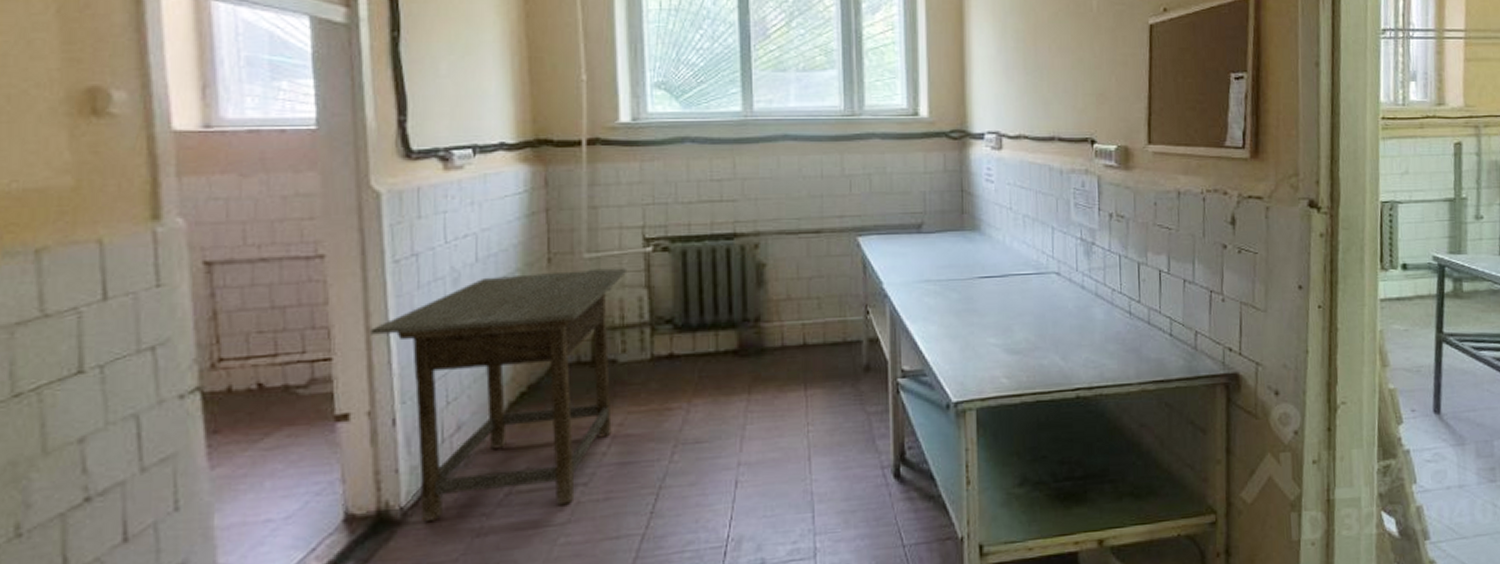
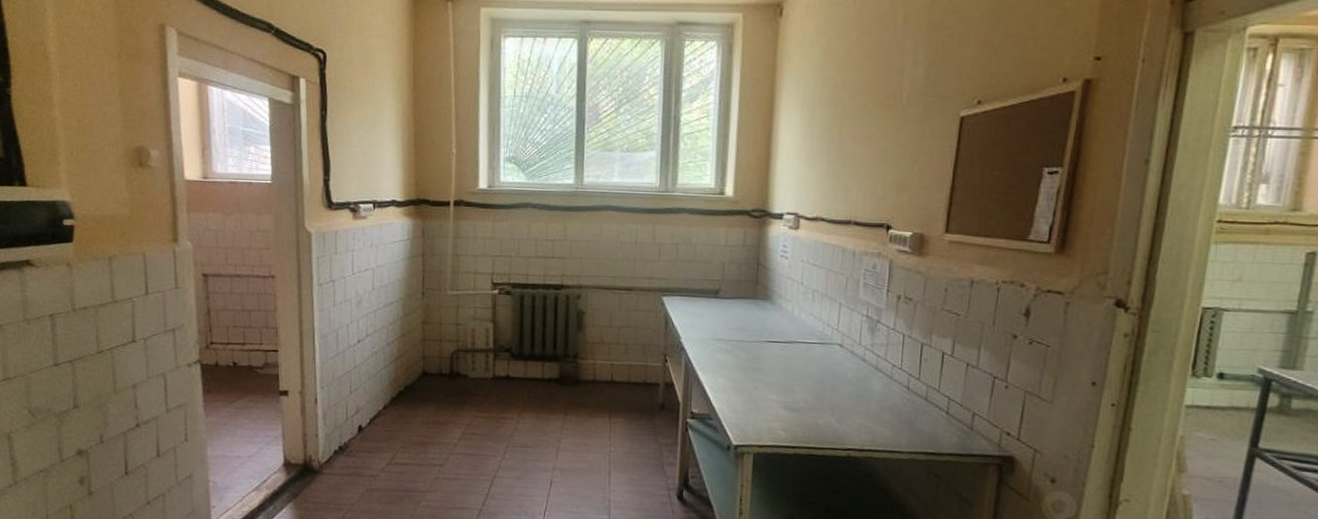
desk: present [369,268,628,521] -> none [302,302,479,478]

